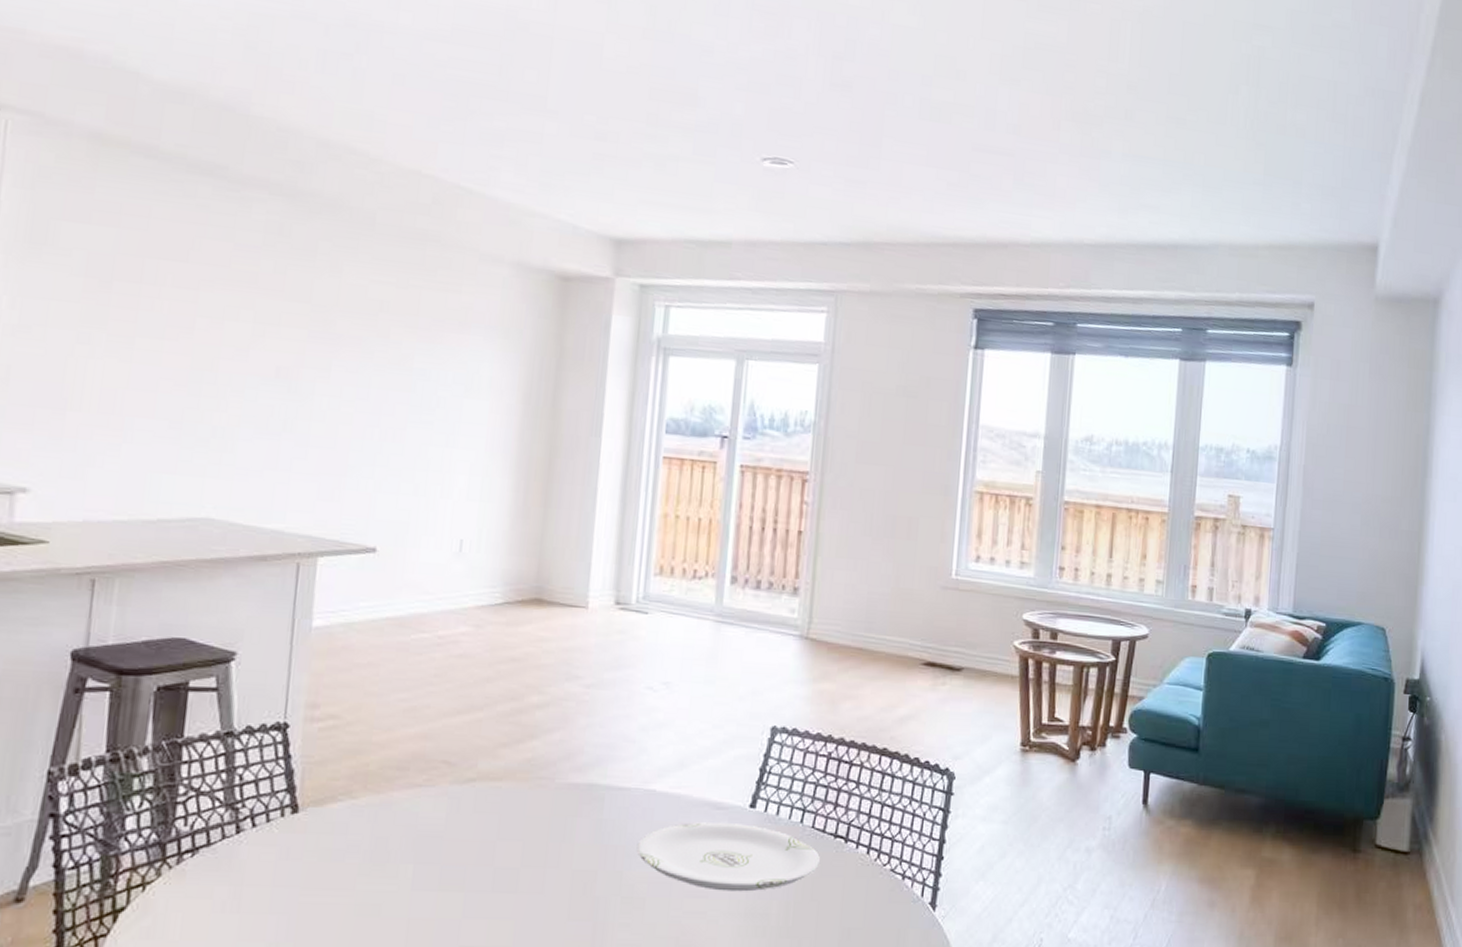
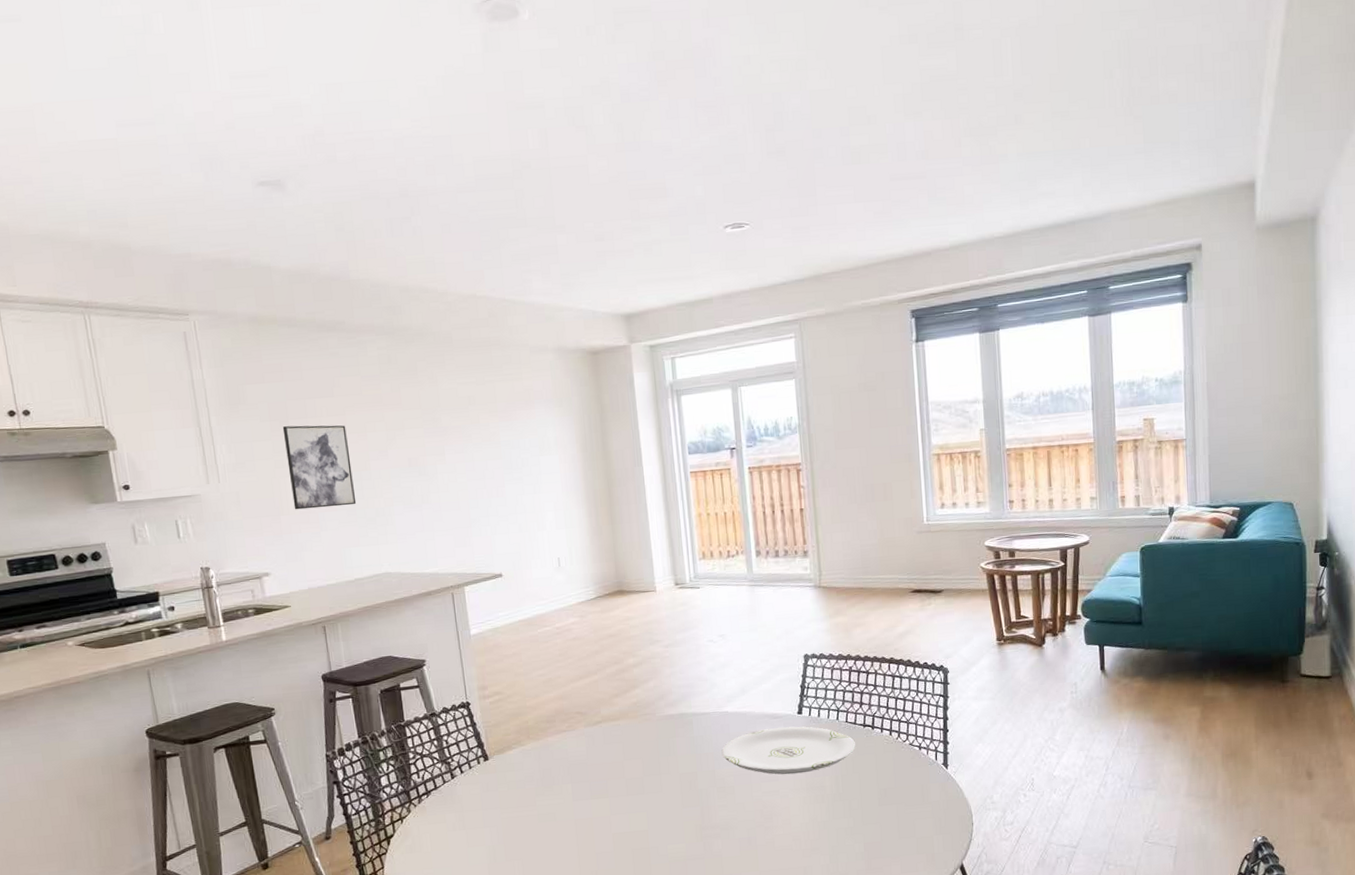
wall art: none [90,288,196,416] -> present [282,425,357,510]

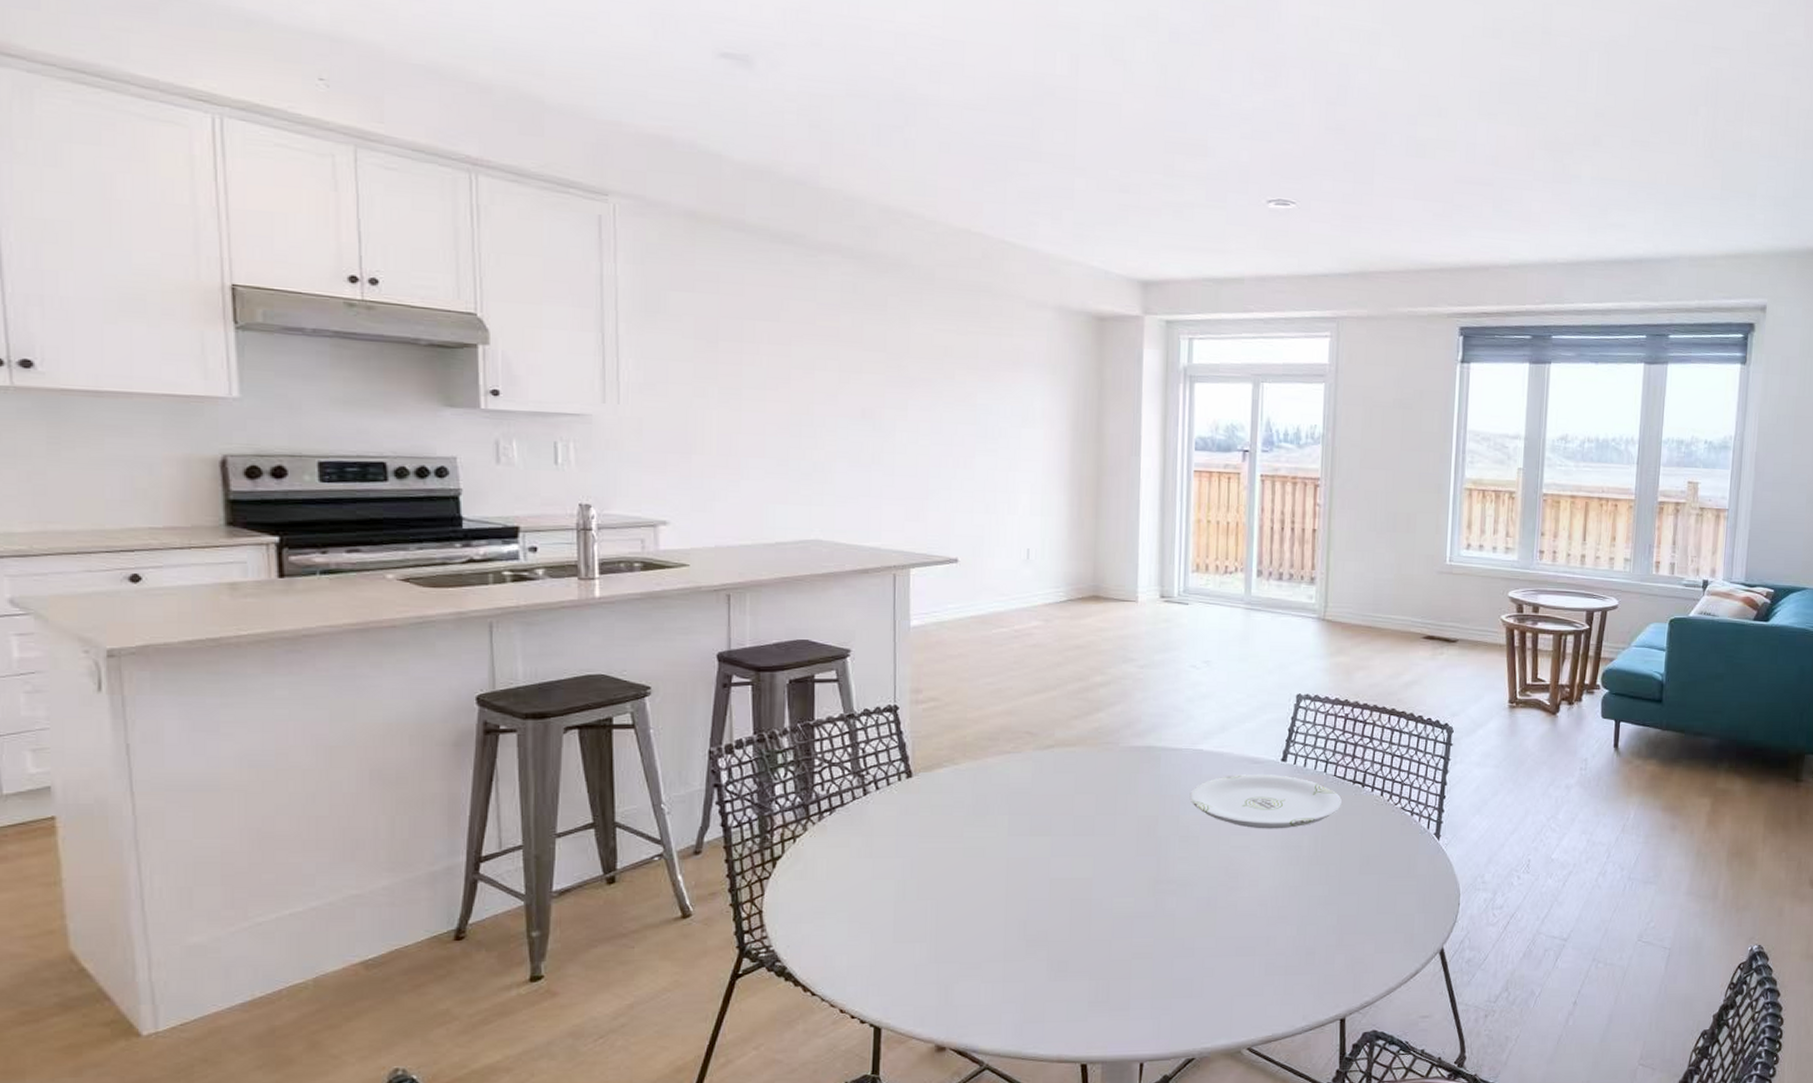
wall art: present [282,425,357,510] -> none [709,348,791,454]

